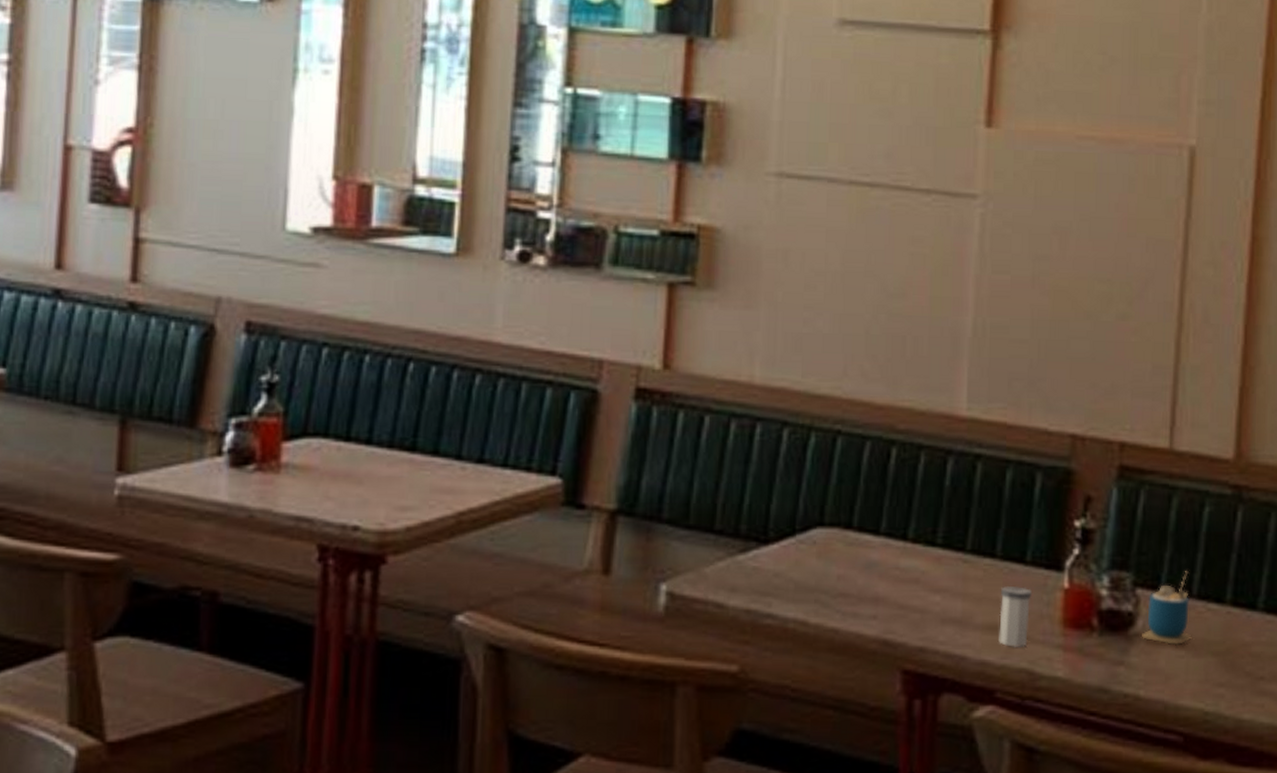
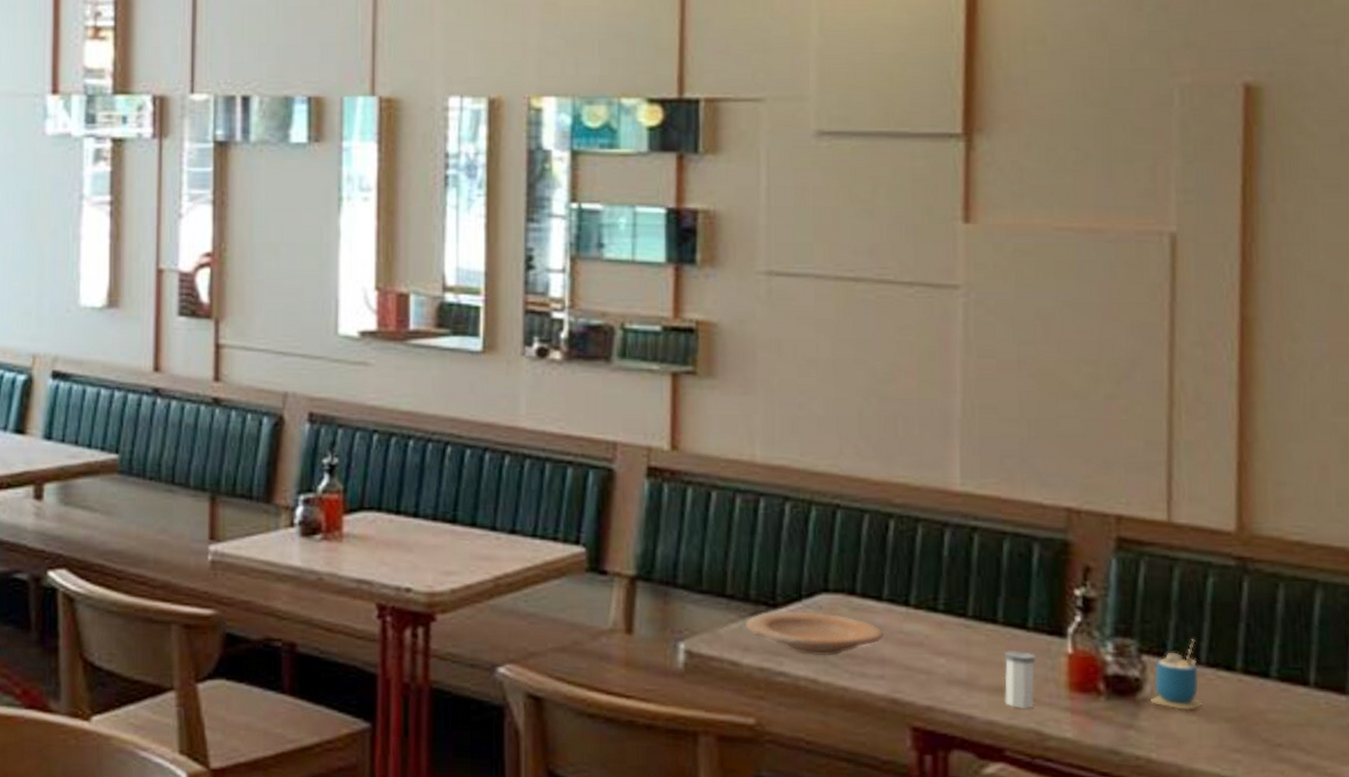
plate: none [734,547,880,596] -> present [745,611,885,656]

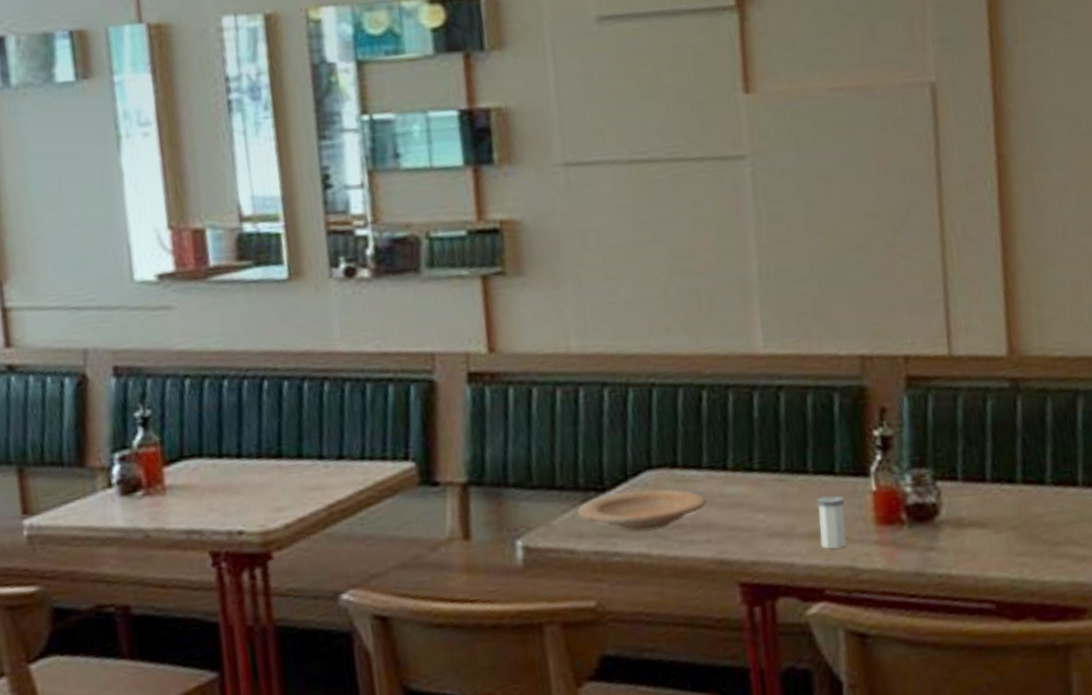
cup: present [1150,638,1202,711] -> none [947,459,991,527]

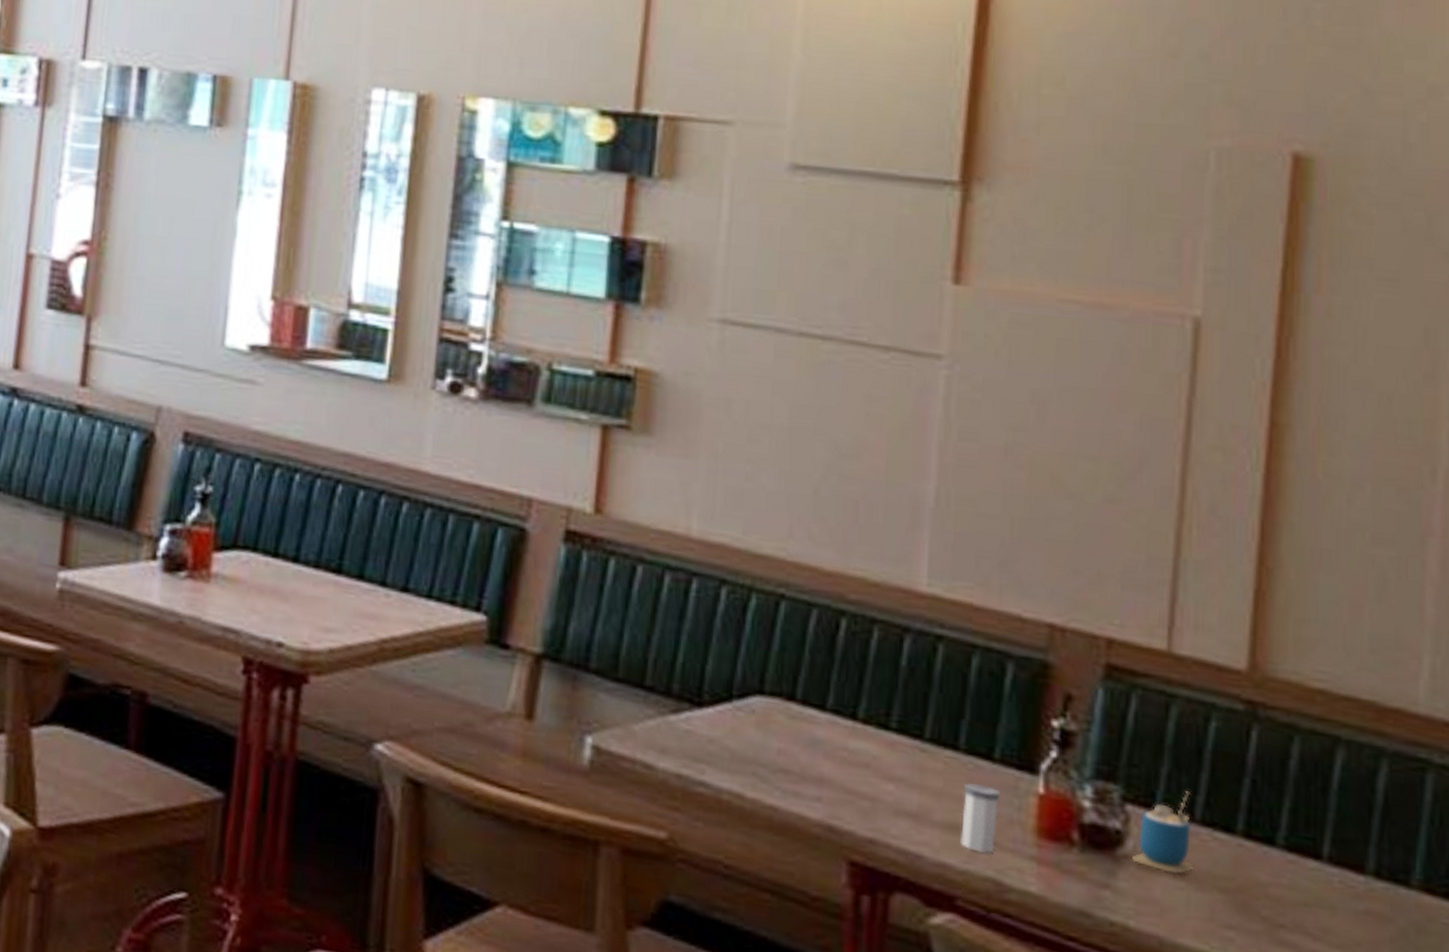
plate: present [577,489,708,532] -> none [664,711,825,769]
cup: none [947,459,991,527] -> present [1132,790,1193,875]

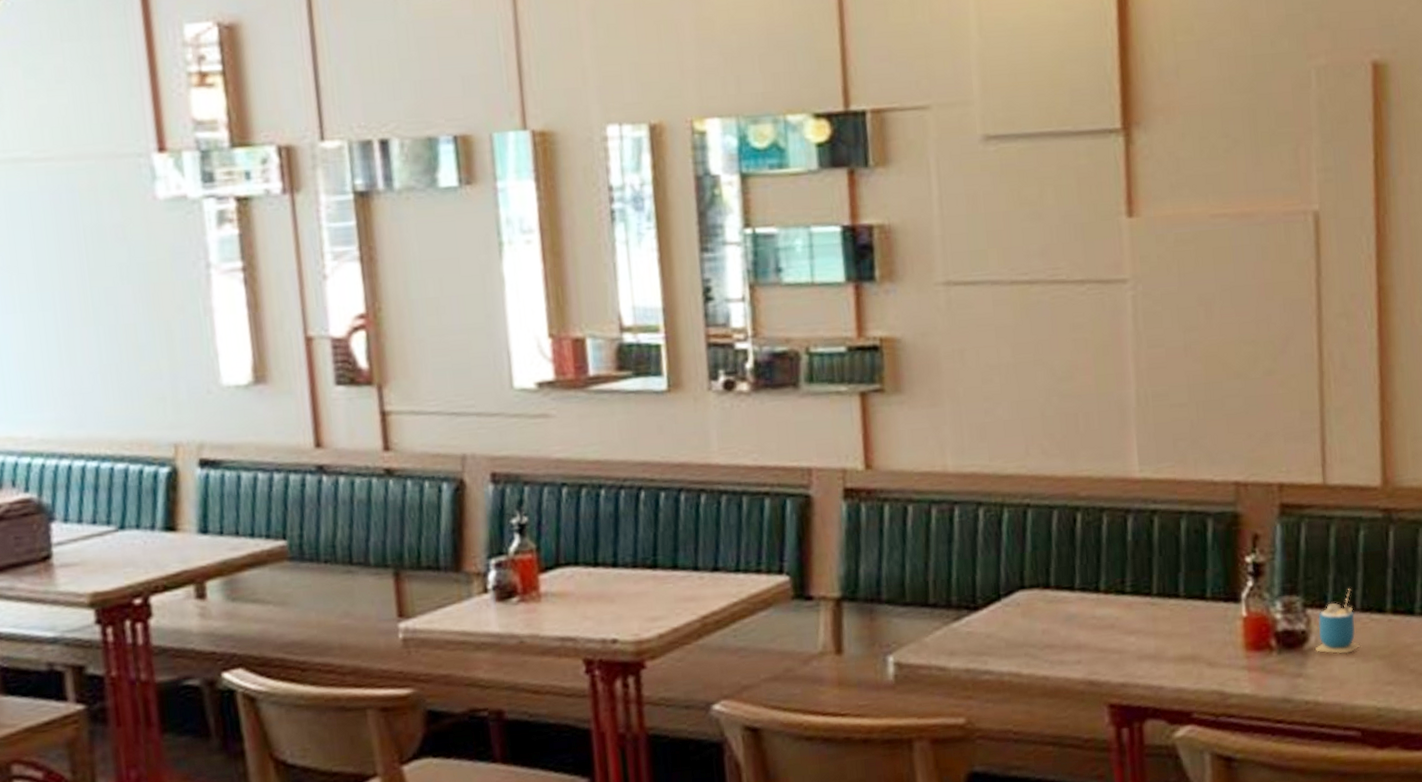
salt shaker: present [960,783,1001,854] -> none [1187,620,1216,674]

